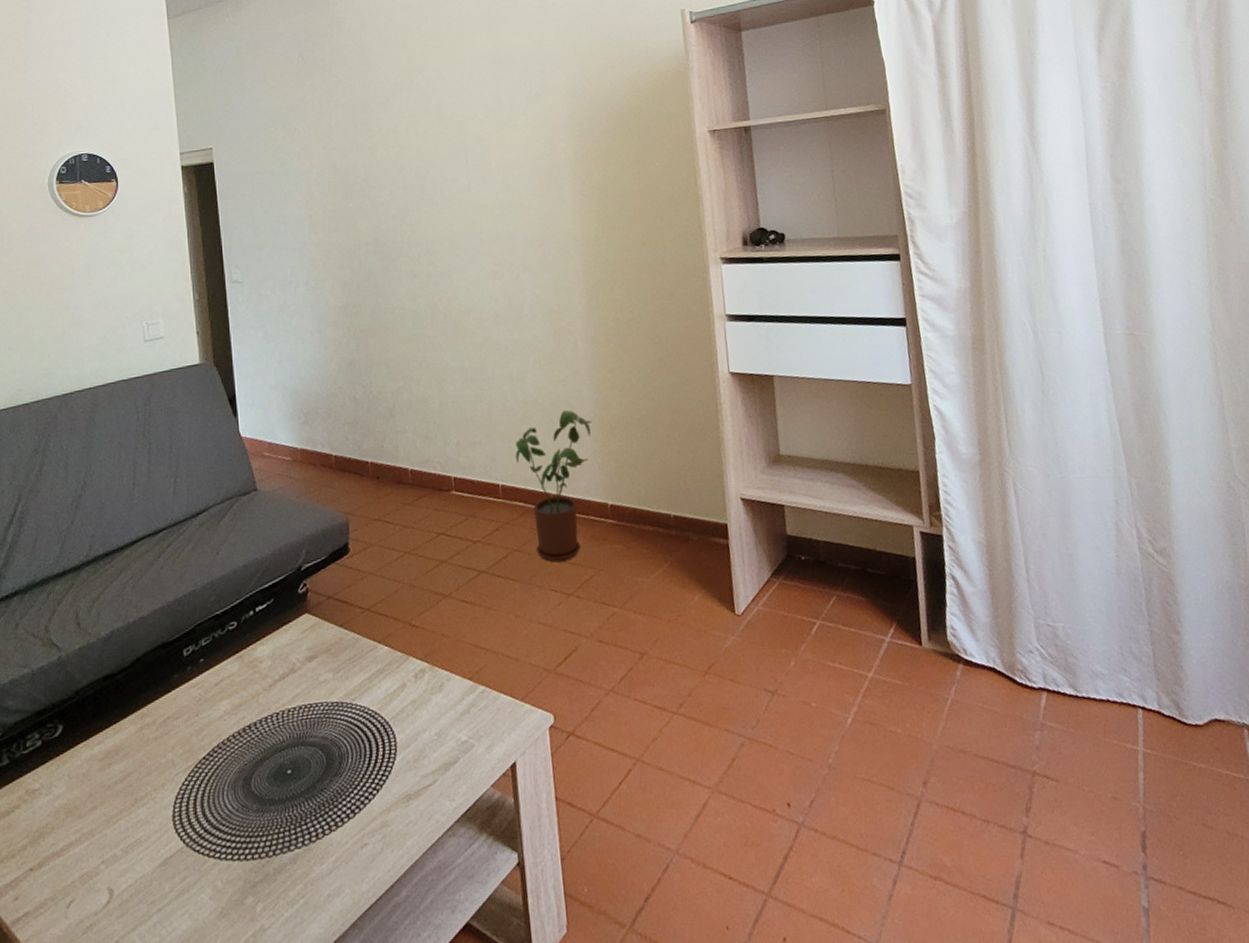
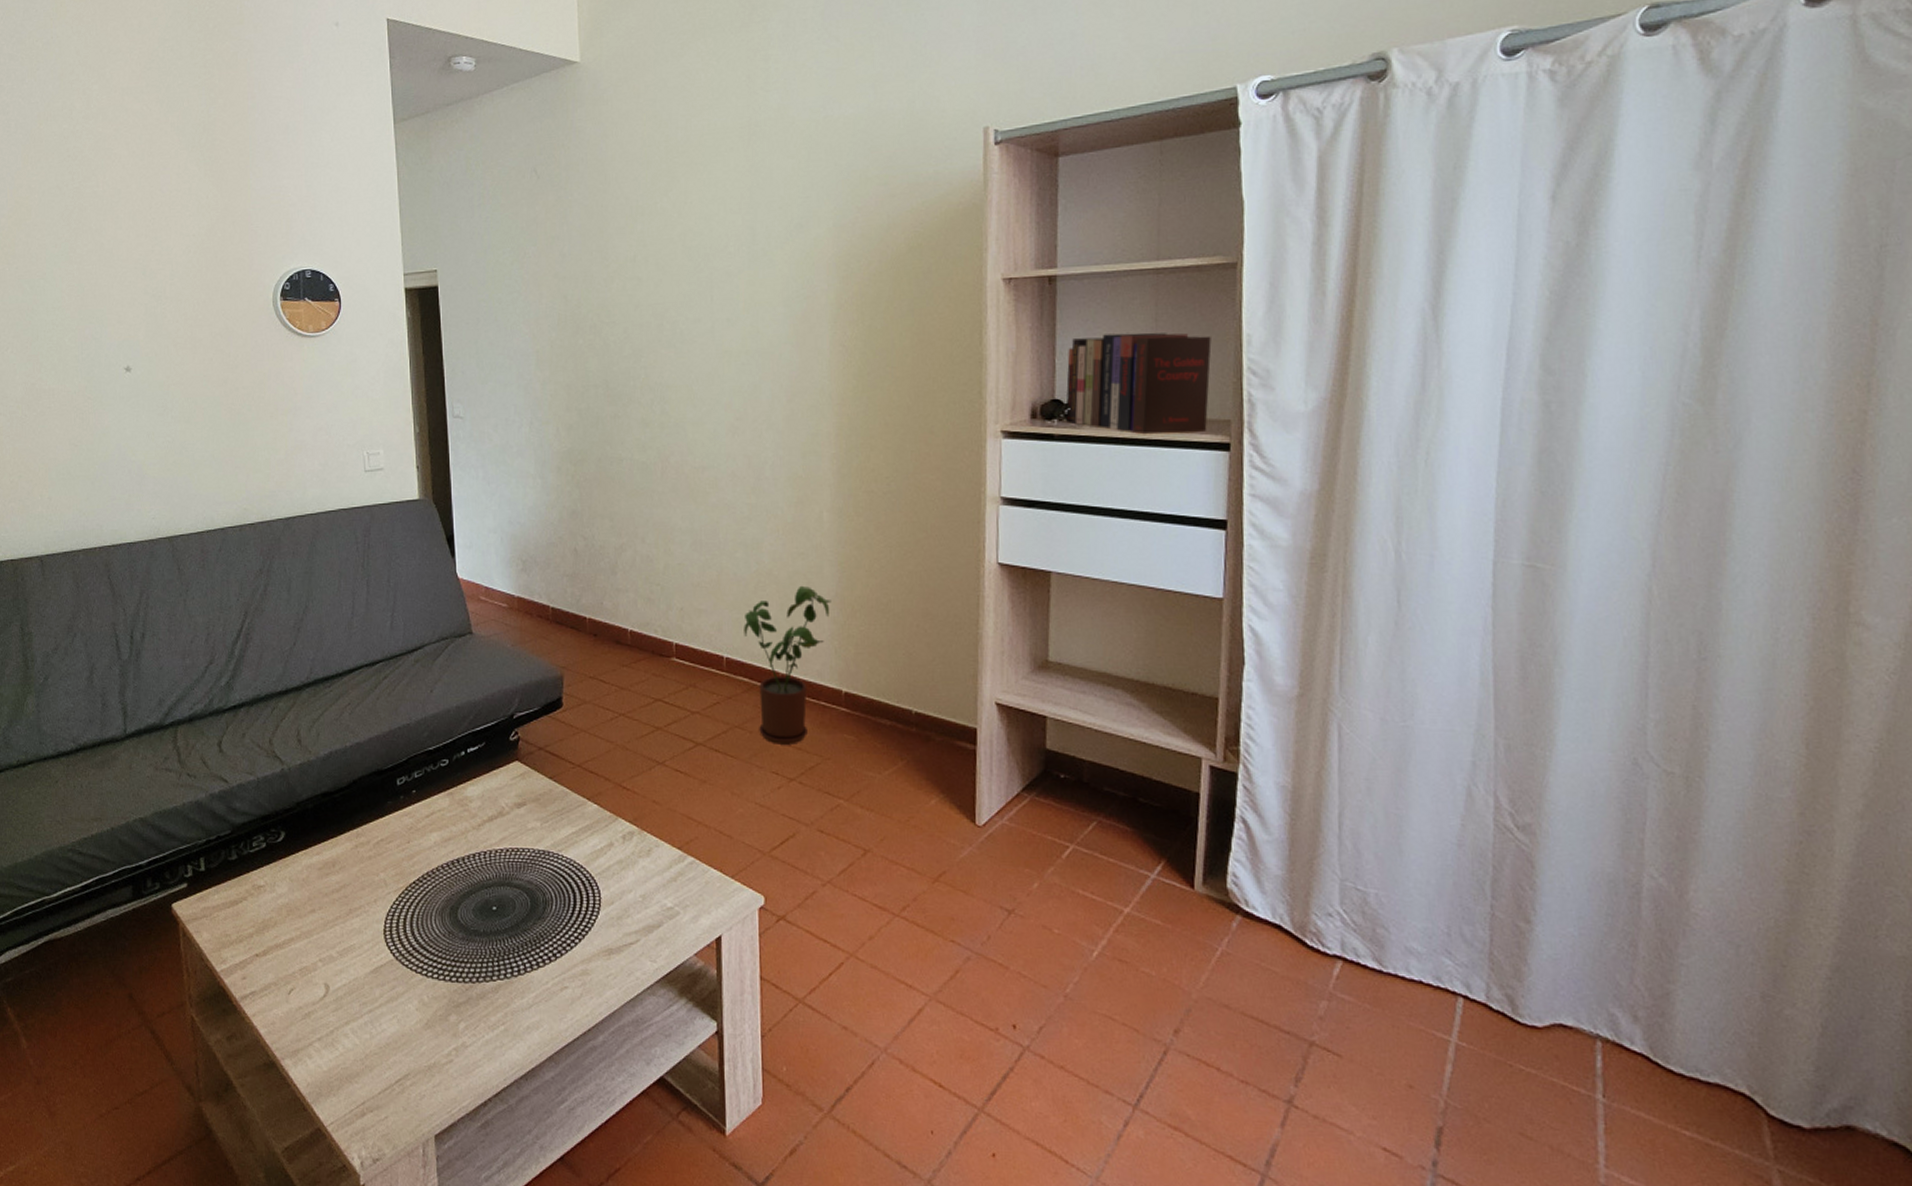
books: none [766,167,881,253] -> present [1066,333,1212,435]

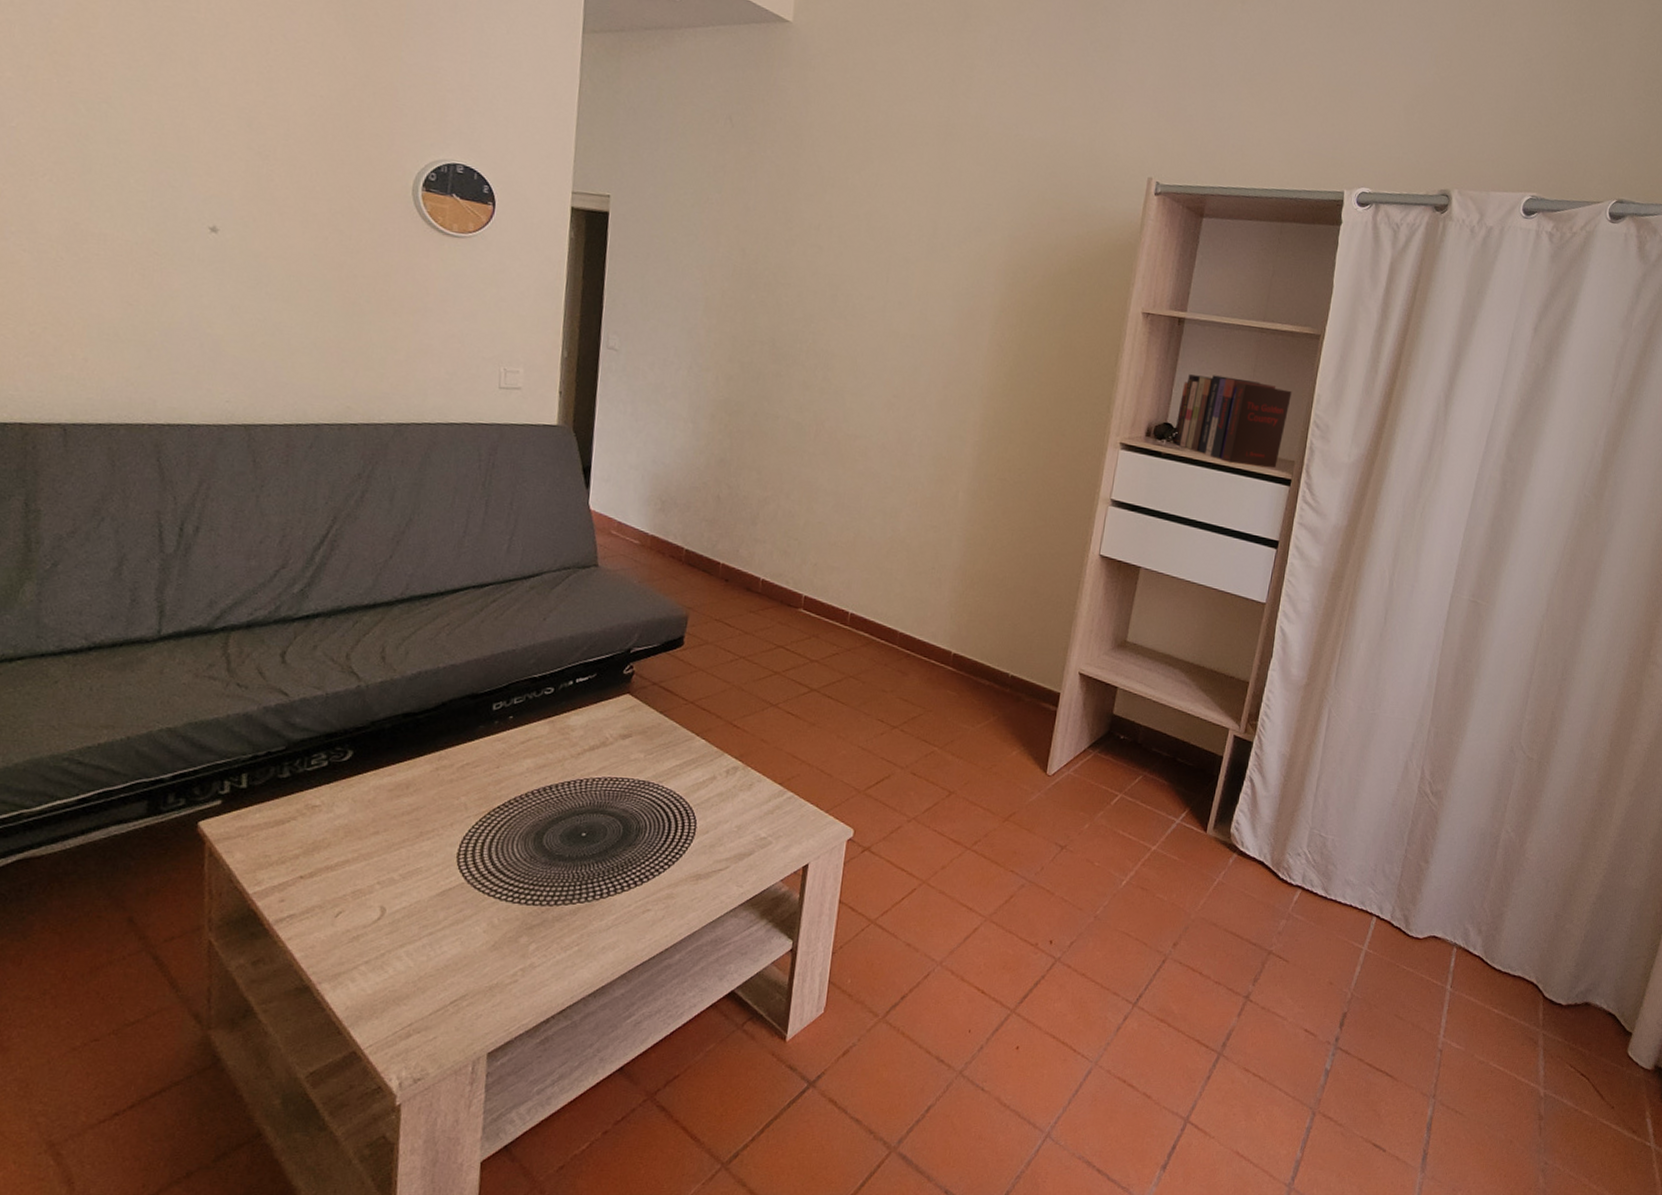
house plant: present [744,585,832,745] -> none [871,555,955,696]

